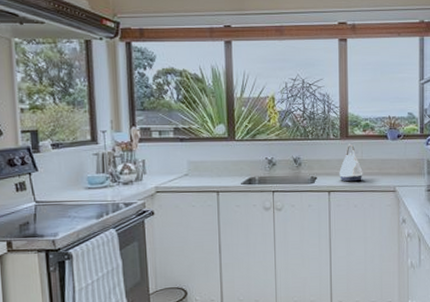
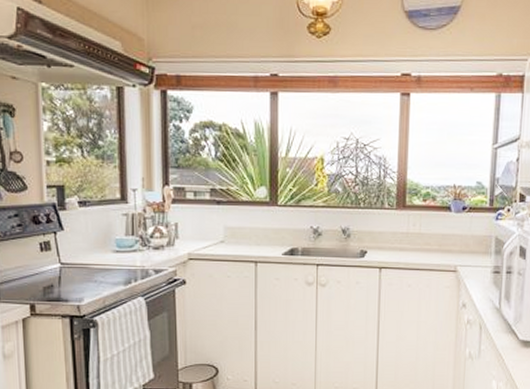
kettle: present [339,143,363,182] -> none [393,214,420,258]

